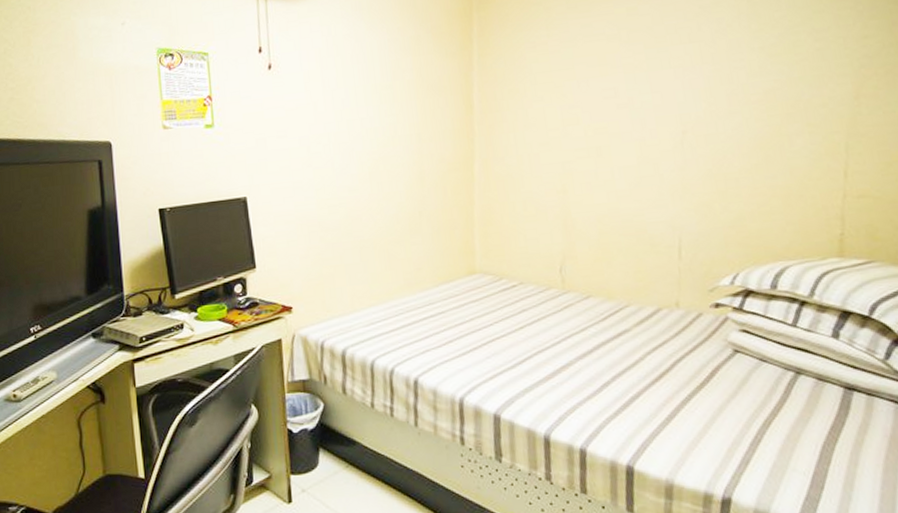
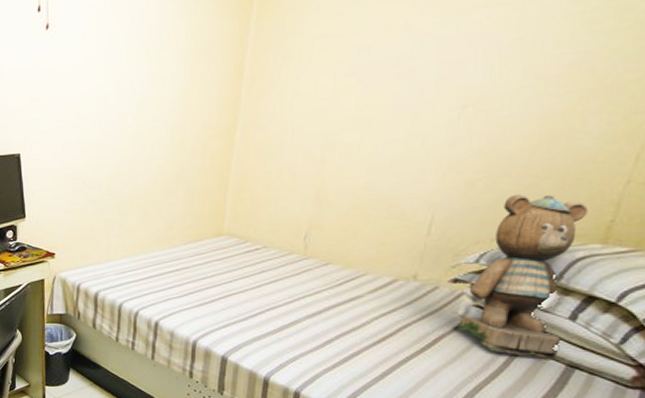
teddy bear: none [725,212,842,385] -> present [452,194,588,362]

